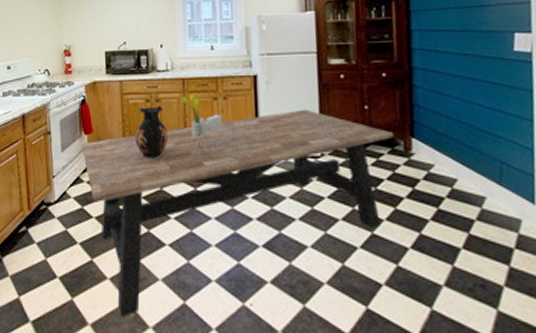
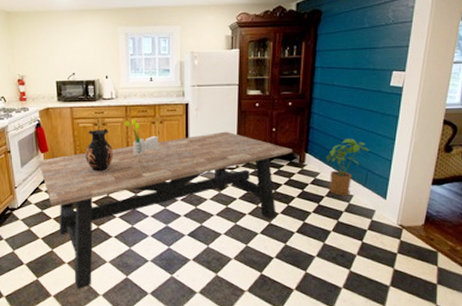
house plant: none [440,120,500,198] -> present [326,139,370,196]

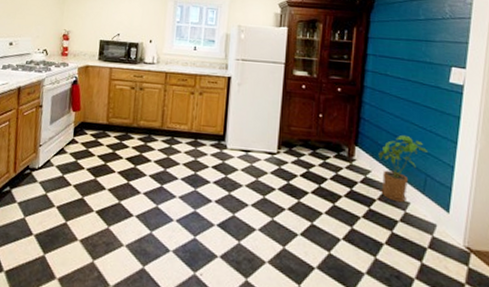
dining table: present [39,131,293,290] -> none [68,111,341,276]
ceramic jug: present [85,128,114,172] -> none [117,93,148,140]
bouquet: present [124,118,158,162] -> none [162,86,196,134]

